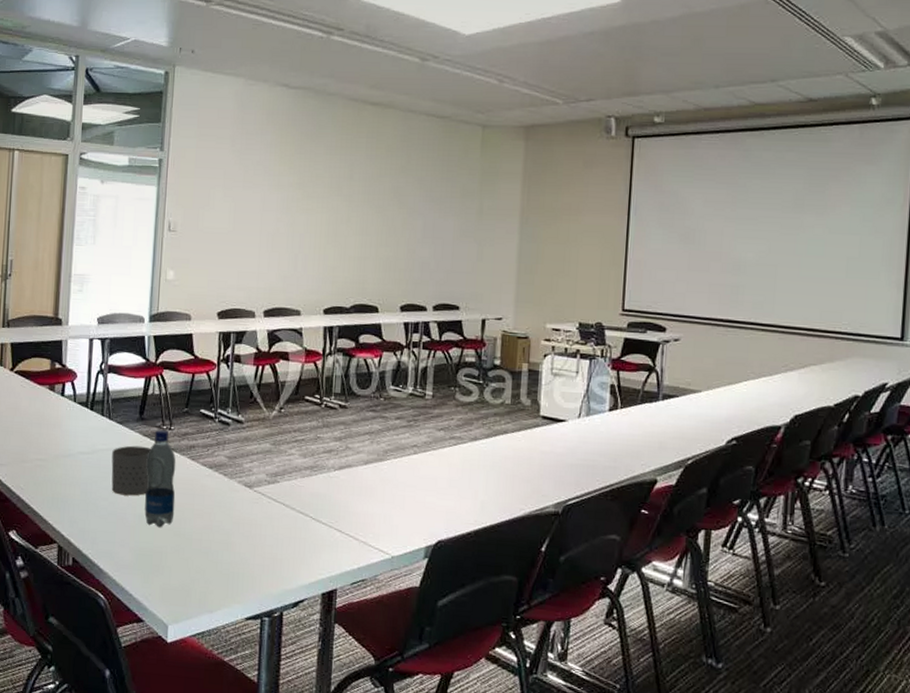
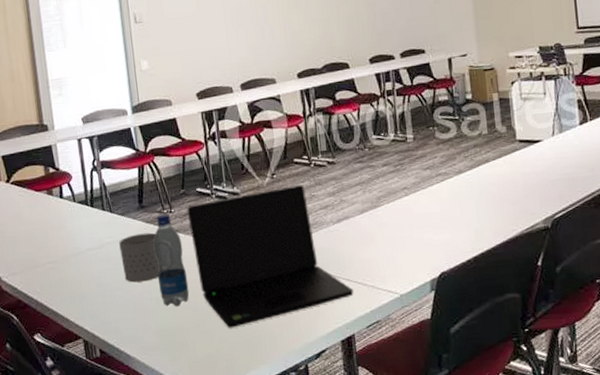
laptop: none [186,423,344,560] -> present [187,185,354,328]

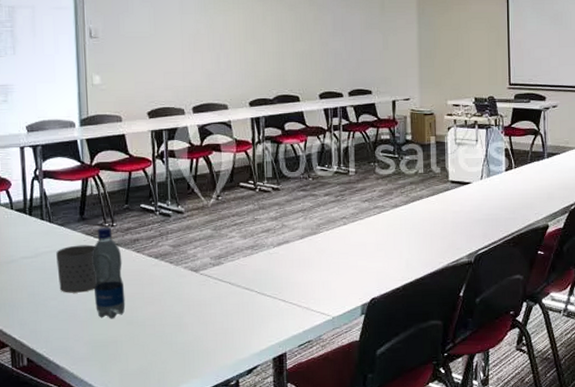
laptop: present [187,185,354,328] -> none [129,208,289,342]

